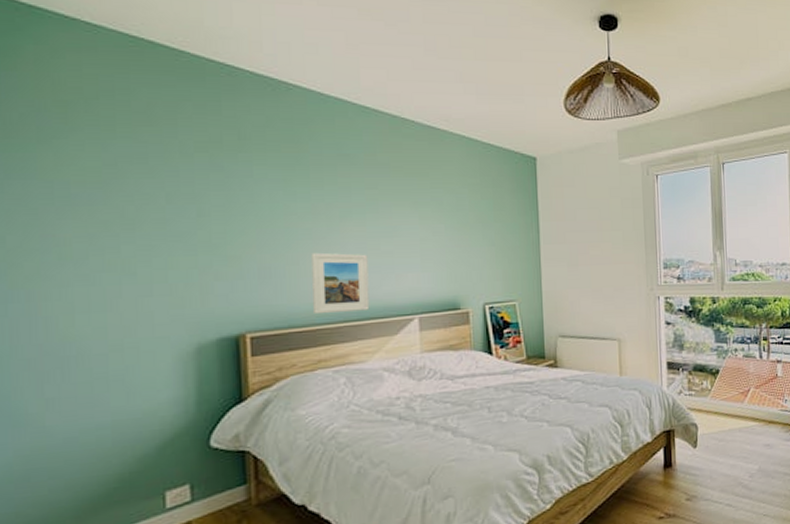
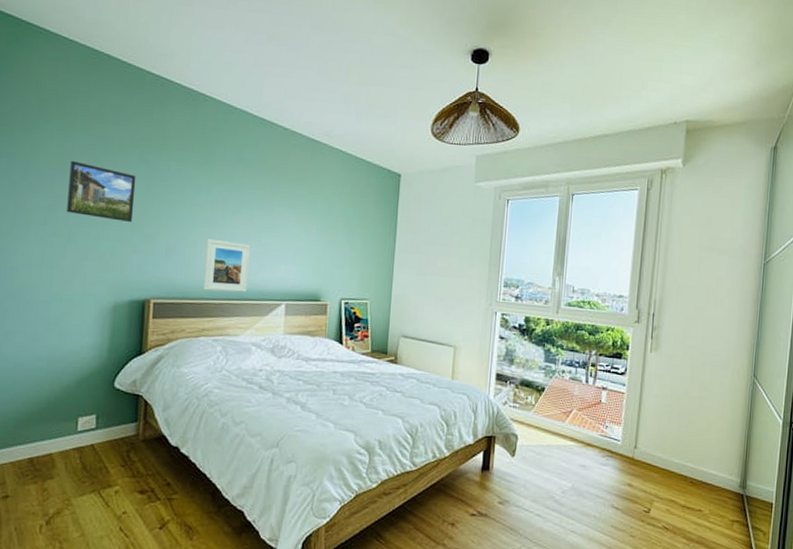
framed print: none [114,175,210,244] -> present [66,160,136,222]

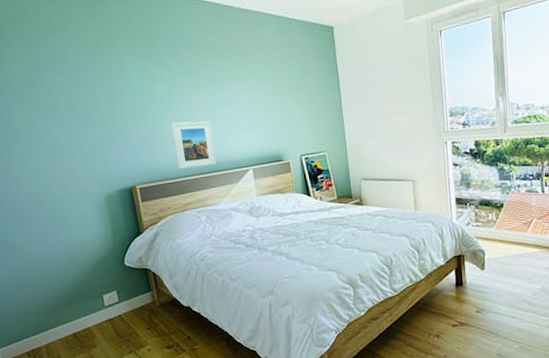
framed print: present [66,160,136,222] -> none [37,74,103,123]

